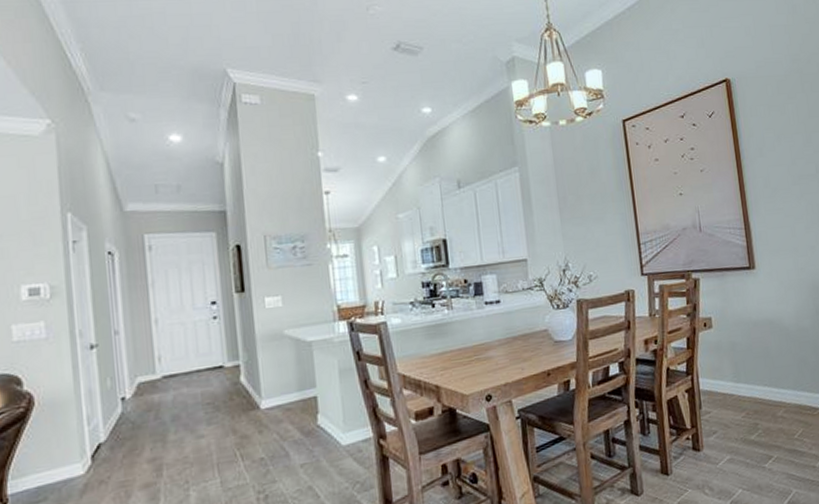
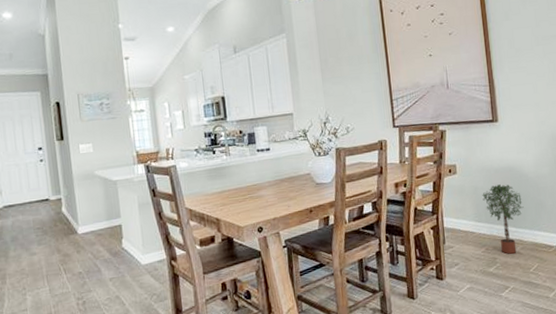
potted tree: none [740,339,785,419] -> present [482,184,524,254]

